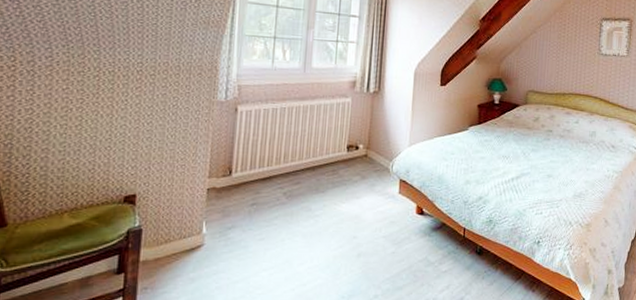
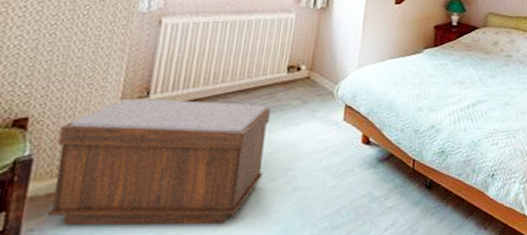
bench: none [156,177,334,285] -> present [46,98,270,226]

